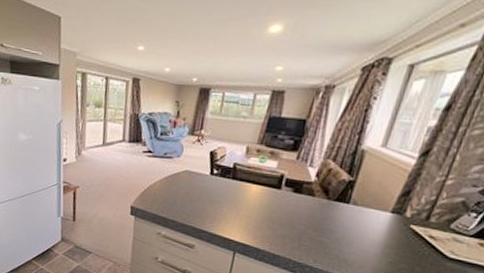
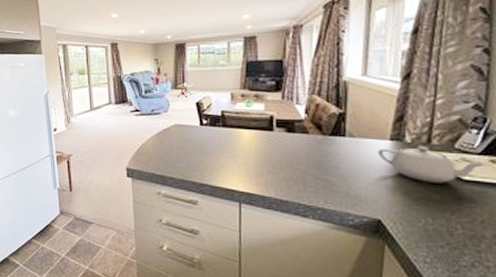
teapot: none [375,219,475,258] -> present [377,146,487,183]

